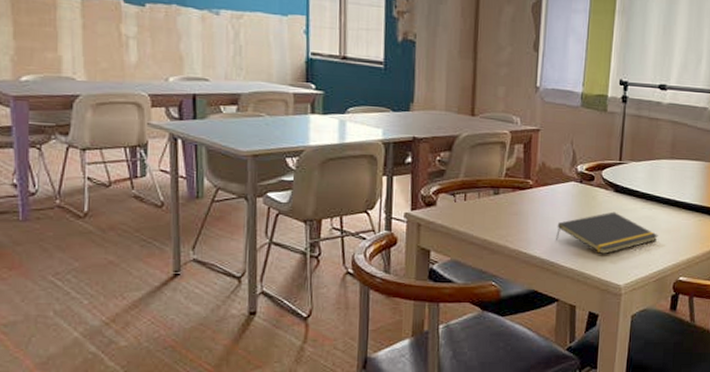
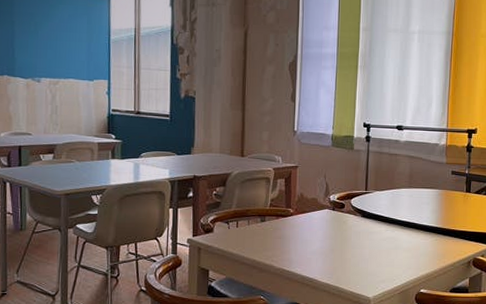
notepad: present [556,211,658,255] -> none [314,234,401,271]

